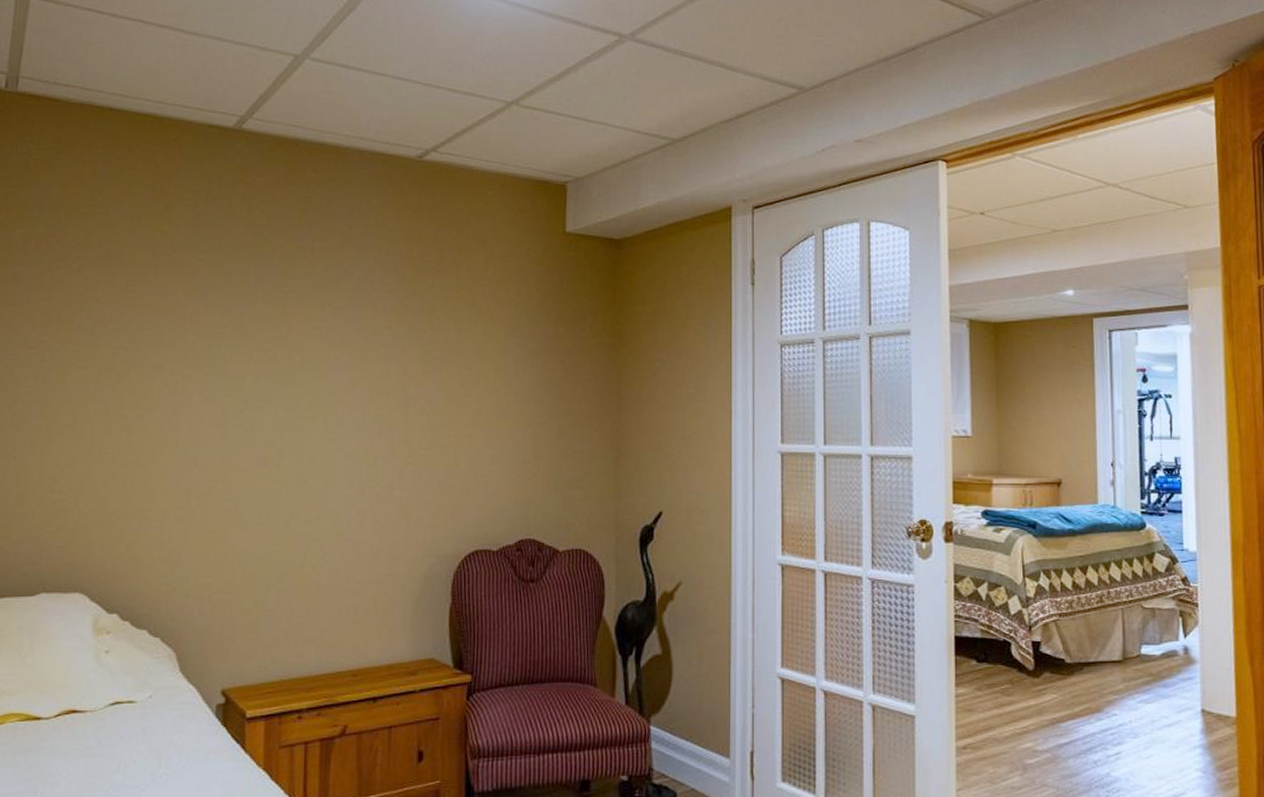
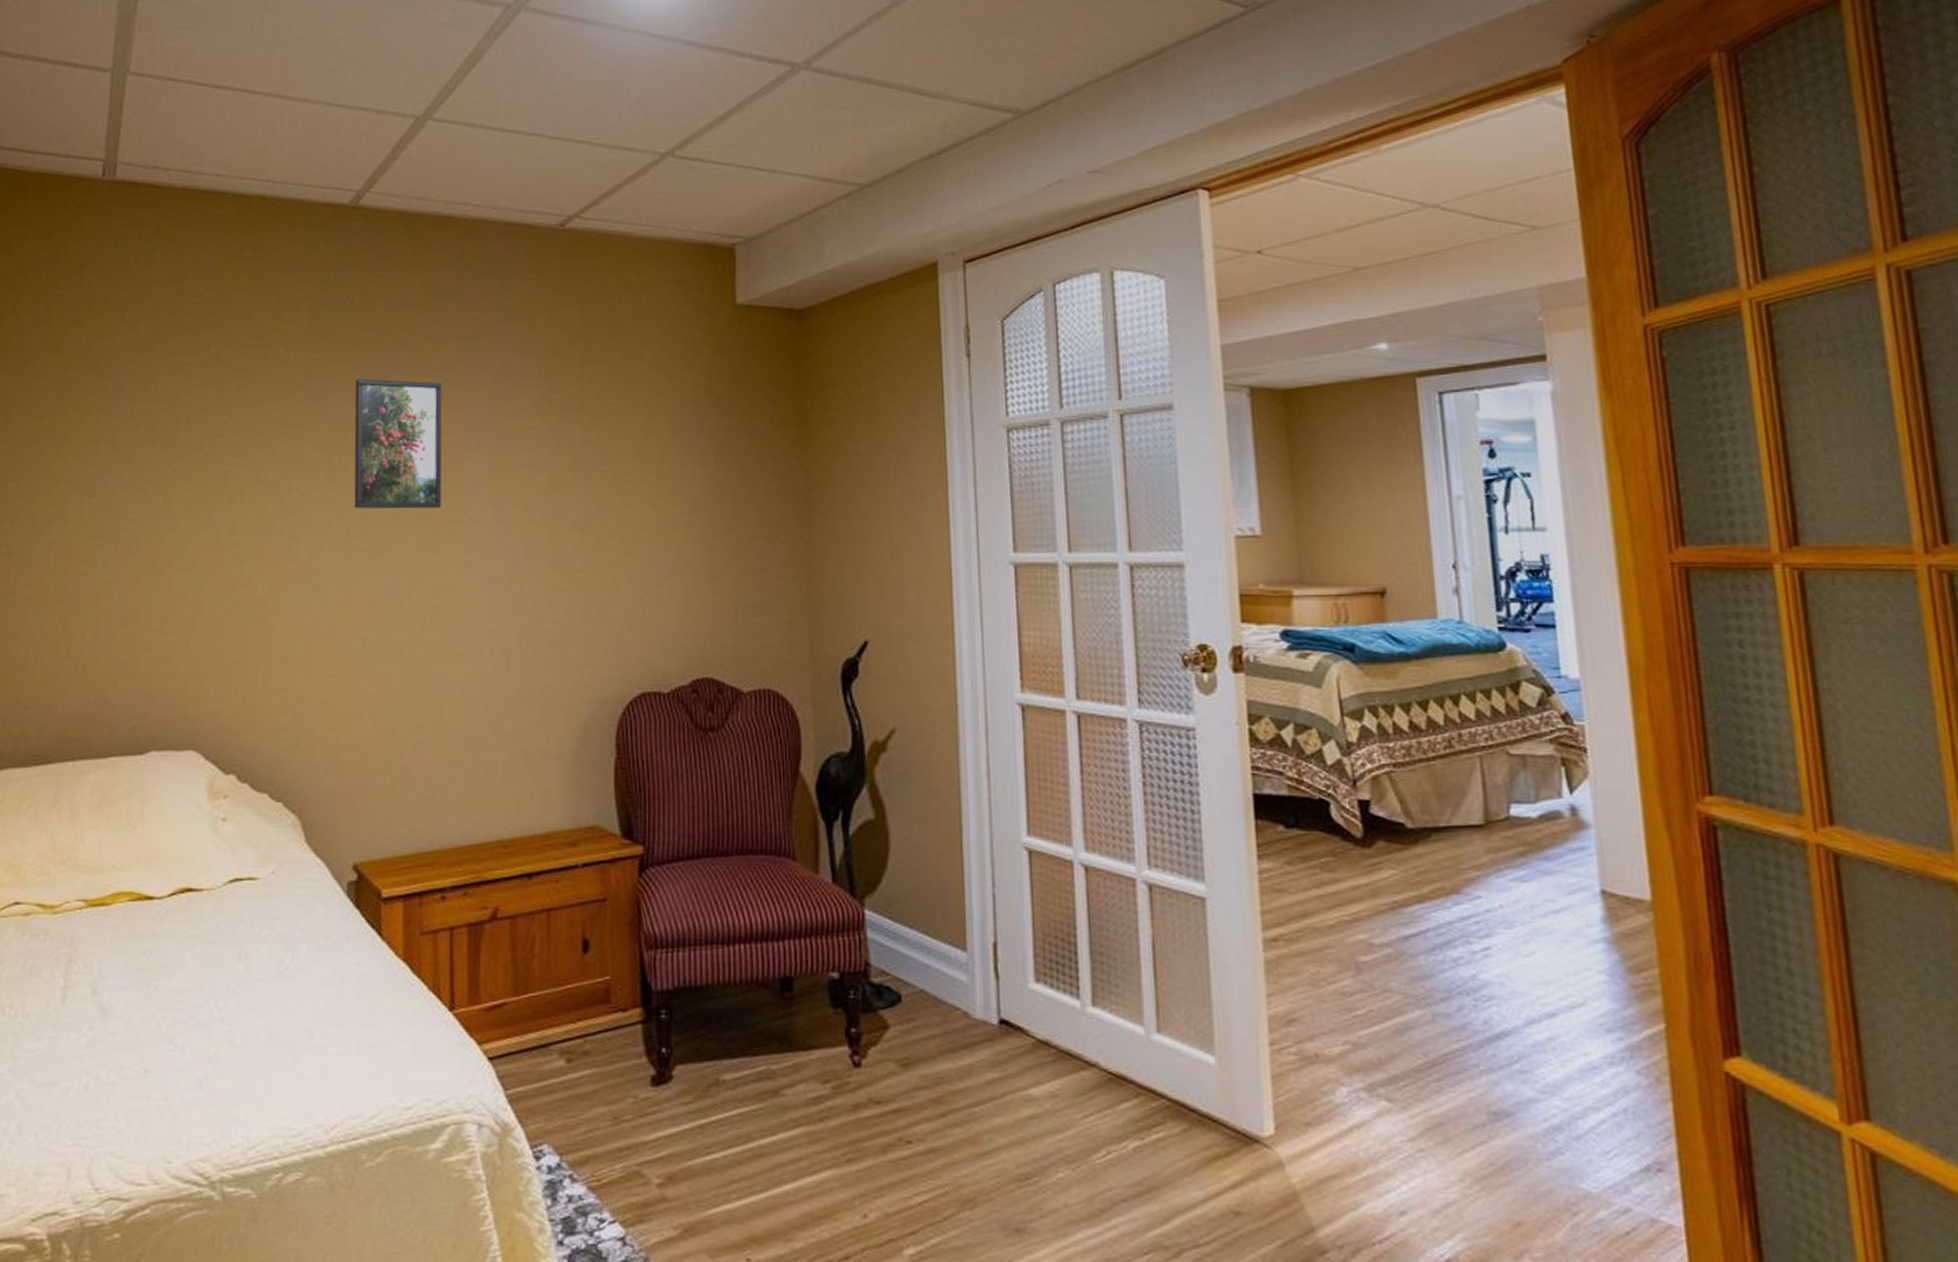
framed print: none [230,279,312,392] -> present [354,378,442,509]

